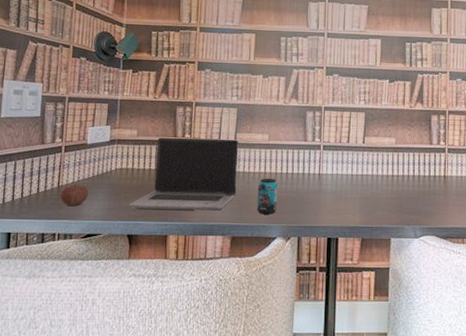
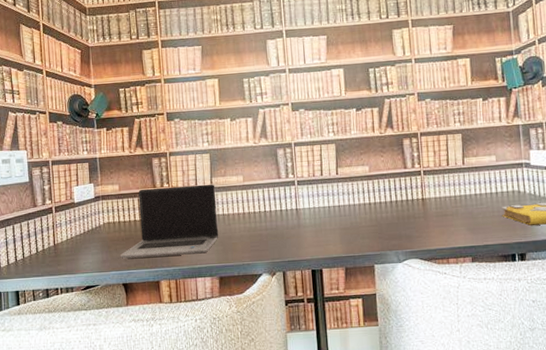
apple: present [60,183,89,207] -> none [58,240,82,262]
beverage can: present [257,179,278,214] -> none [238,218,259,253]

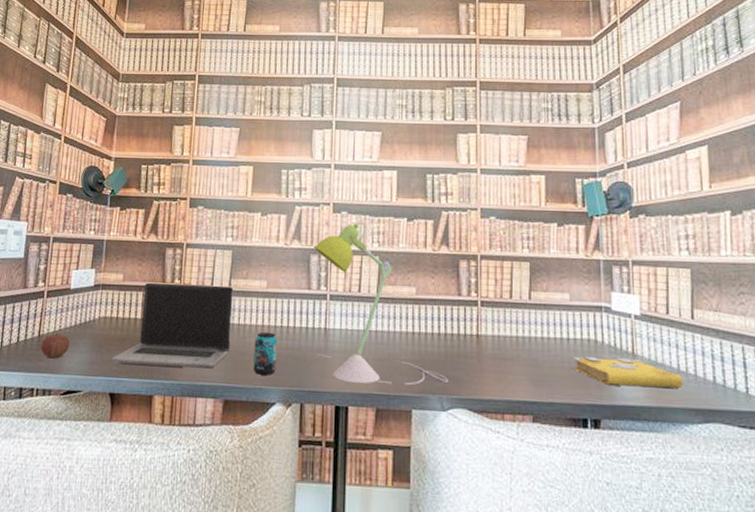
apple: none [58,240,82,262] -> present [41,332,70,359]
beverage can: none [238,218,259,253] -> present [253,332,277,375]
desk lamp: none [279,116,402,251] -> present [313,222,449,386]

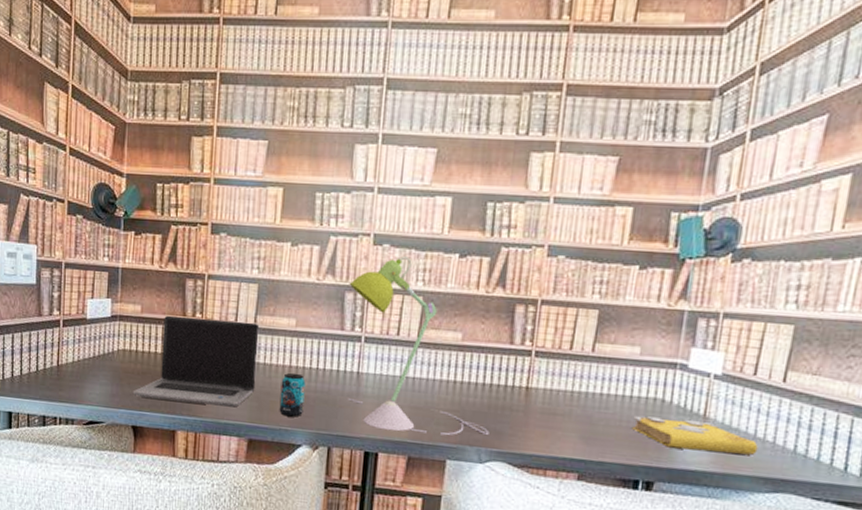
apple: present [41,332,70,359] -> none [61,362,90,389]

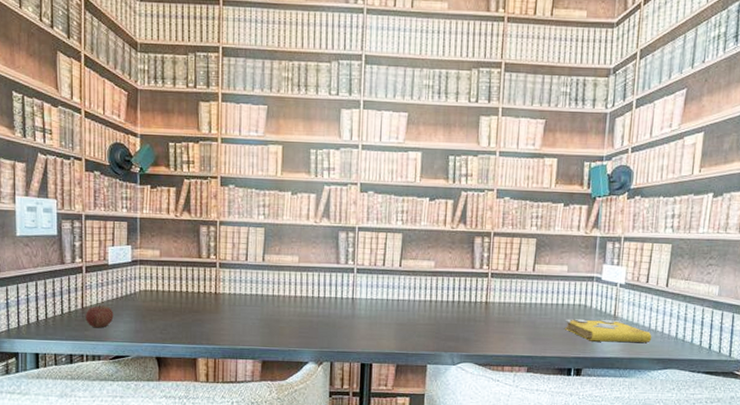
apple: none [61,362,90,389] -> present [86,304,114,328]
laptop computer: present [132,315,260,408] -> none [155,258,267,334]
beverage can: present [279,373,306,417] -> none [288,302,309,339]
desk lamp: present [348,256,490,436] -> none [342,201,459,345]

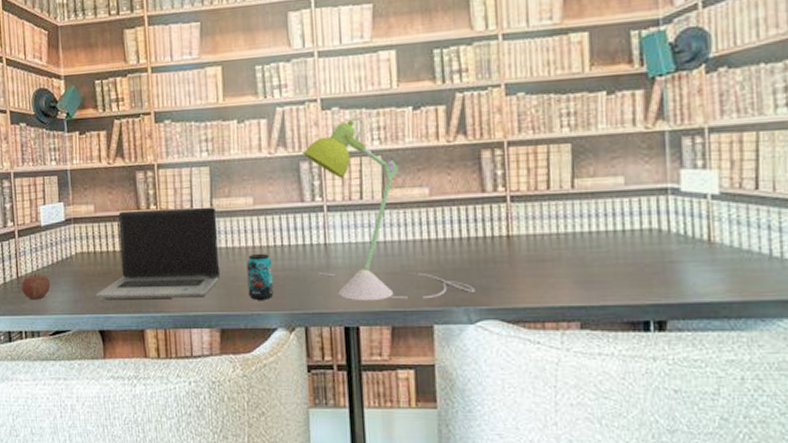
laptop computer: none [155,258,267,334] -> present [95,207,221,299]
beverage can: none [288,302,309,339] -> present [246,254,274,300]
desk lamp: none [342,201,459,345] -> present [302,117,476,302]
spell book: present [564,318,652,343] -> none [630,247,777,280]

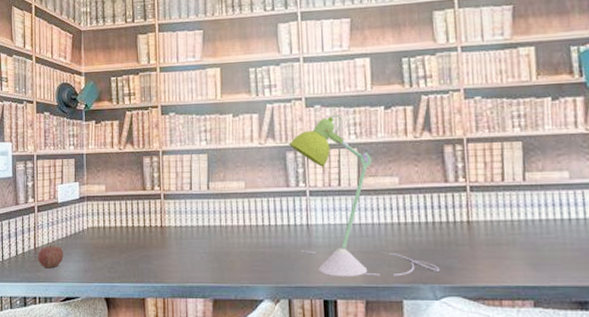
laptop computer: present [95,207,221,299] -> none [103,189,215,270]
beverage can: present [246,254,274,300] -> none [238,233,261,274]

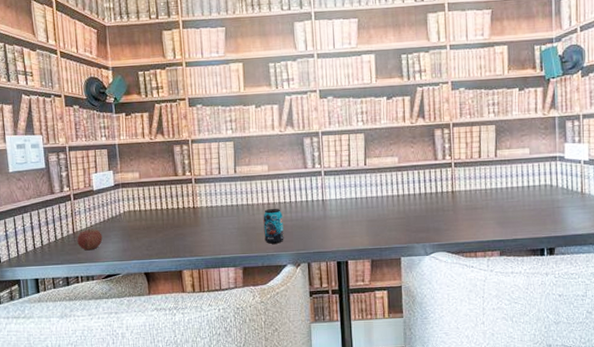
beverage can: none [238,233,261,274] -> present [263,209,284,244]
desk lamp: present [288,114,440,277] -> none [305,104,430,242]

